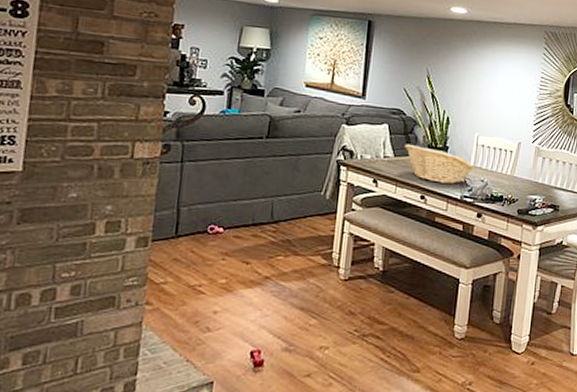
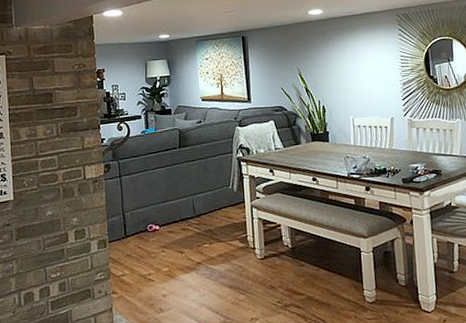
fruit basket: present [405,144,475,184] -> none [291,134,355,165]

